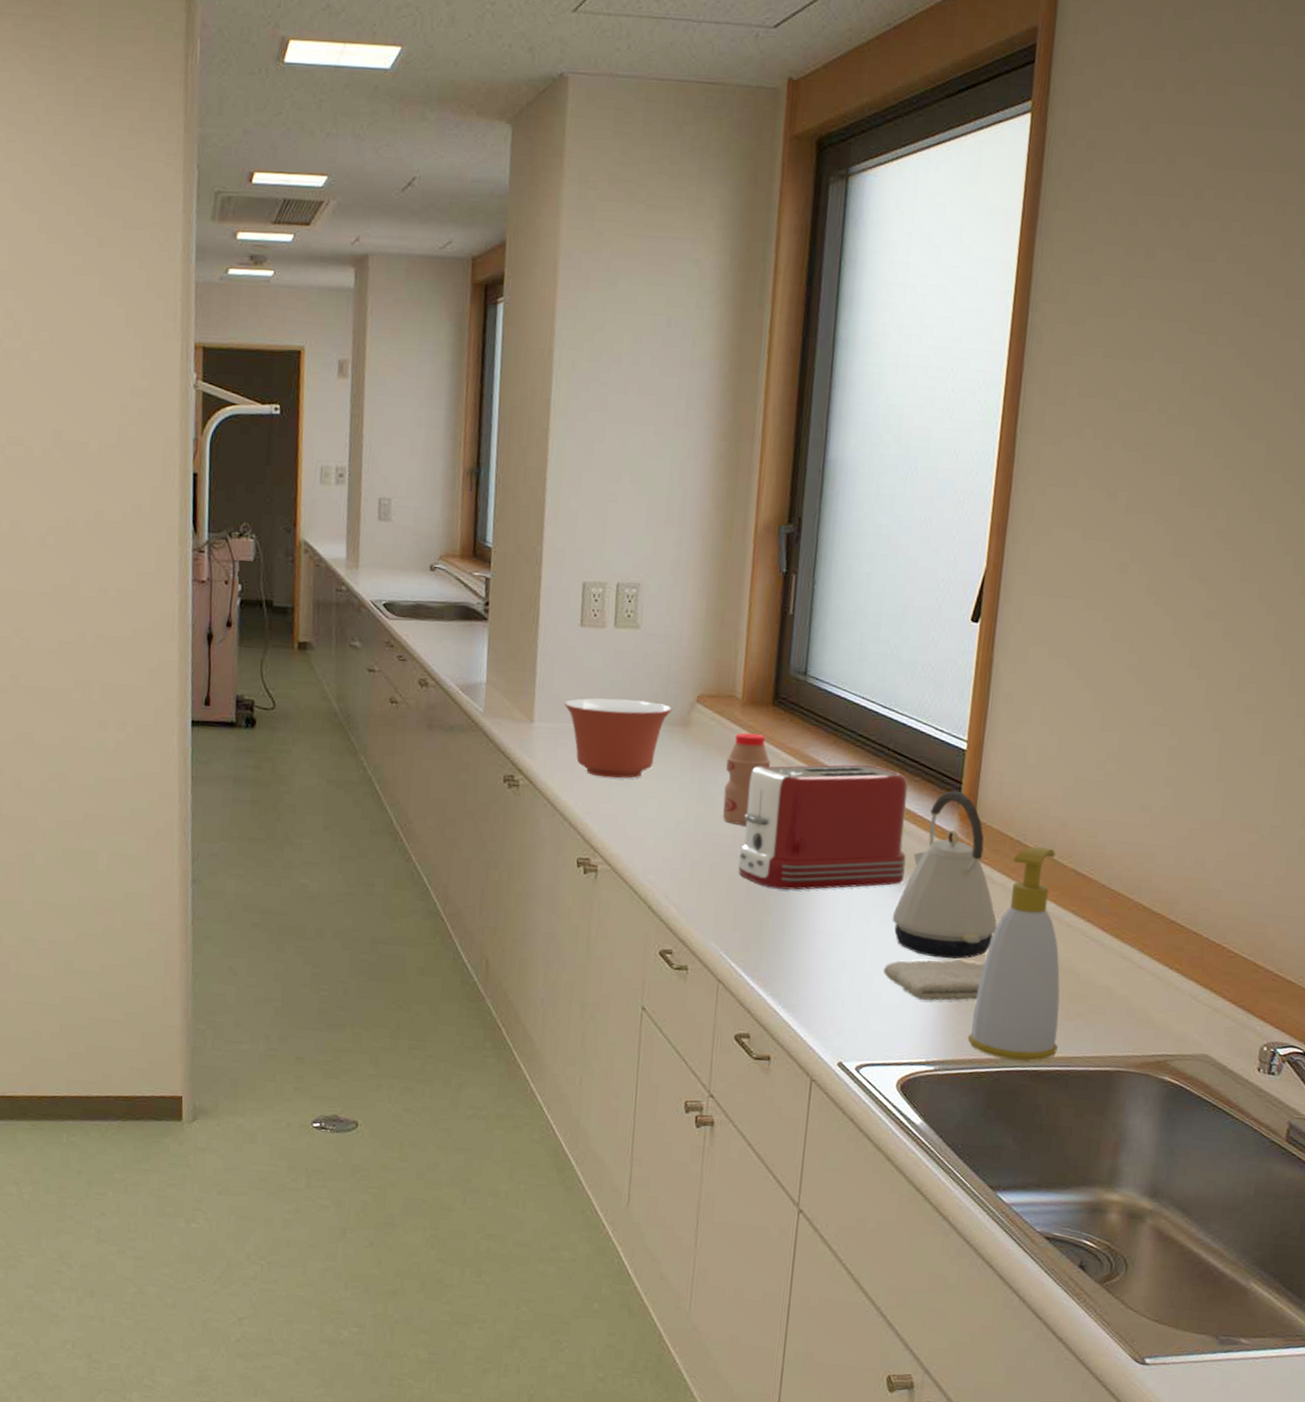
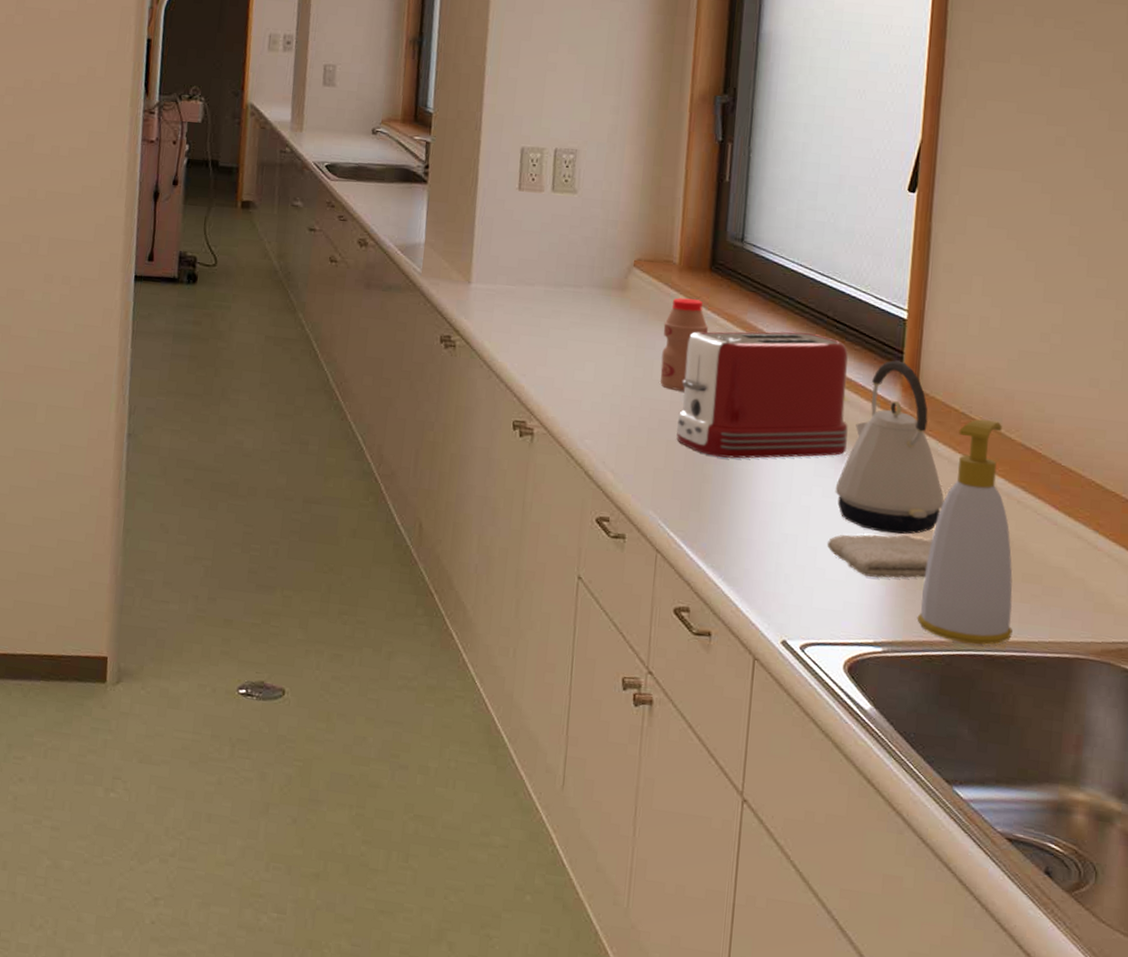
mixing bowl: present [563,698,673,779] -> none [501,260,610,341]

